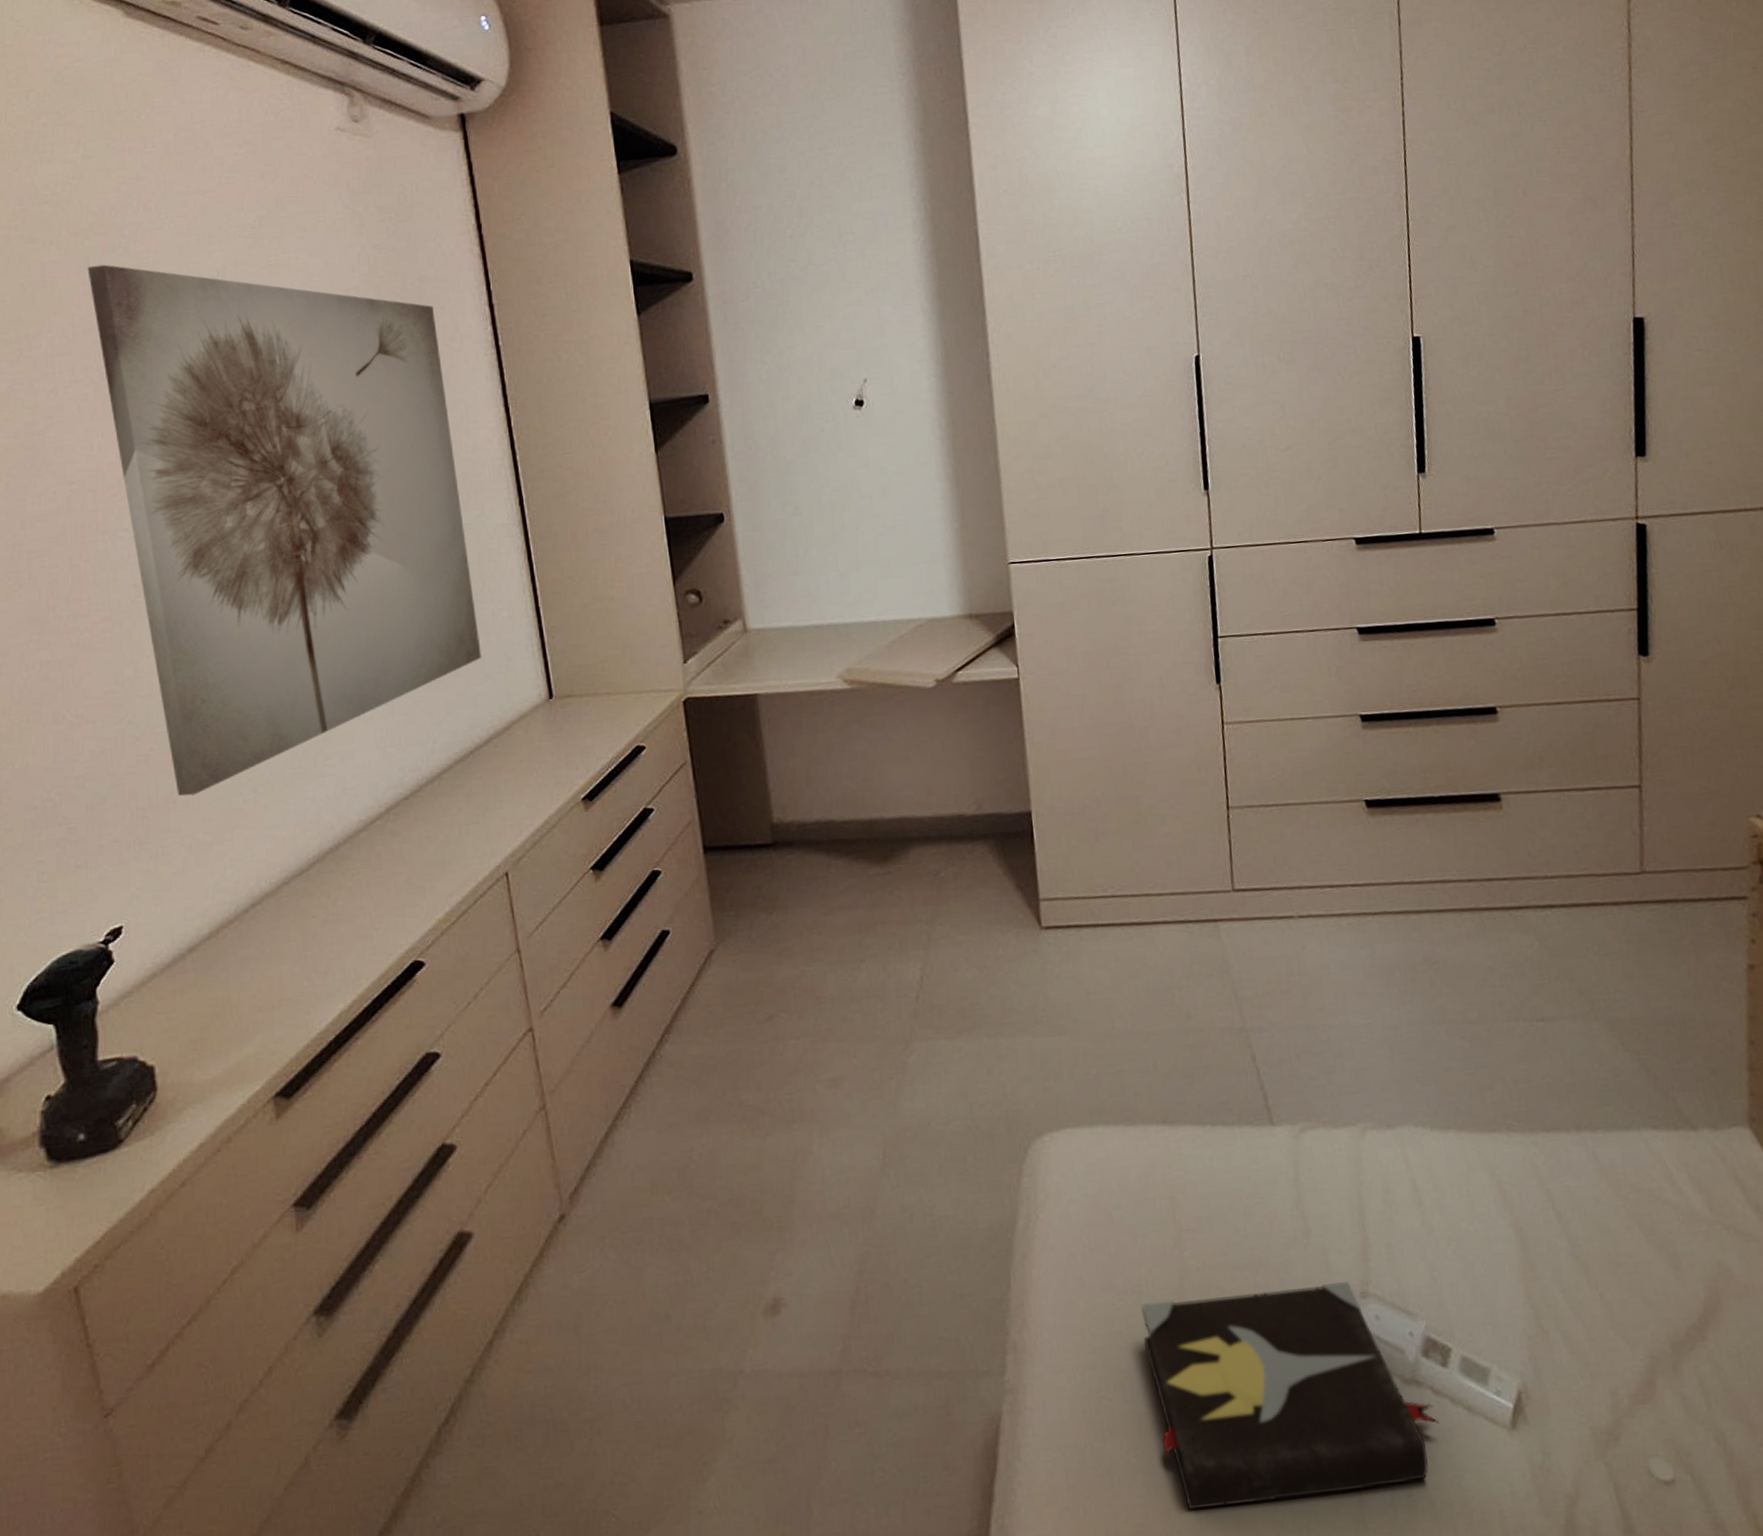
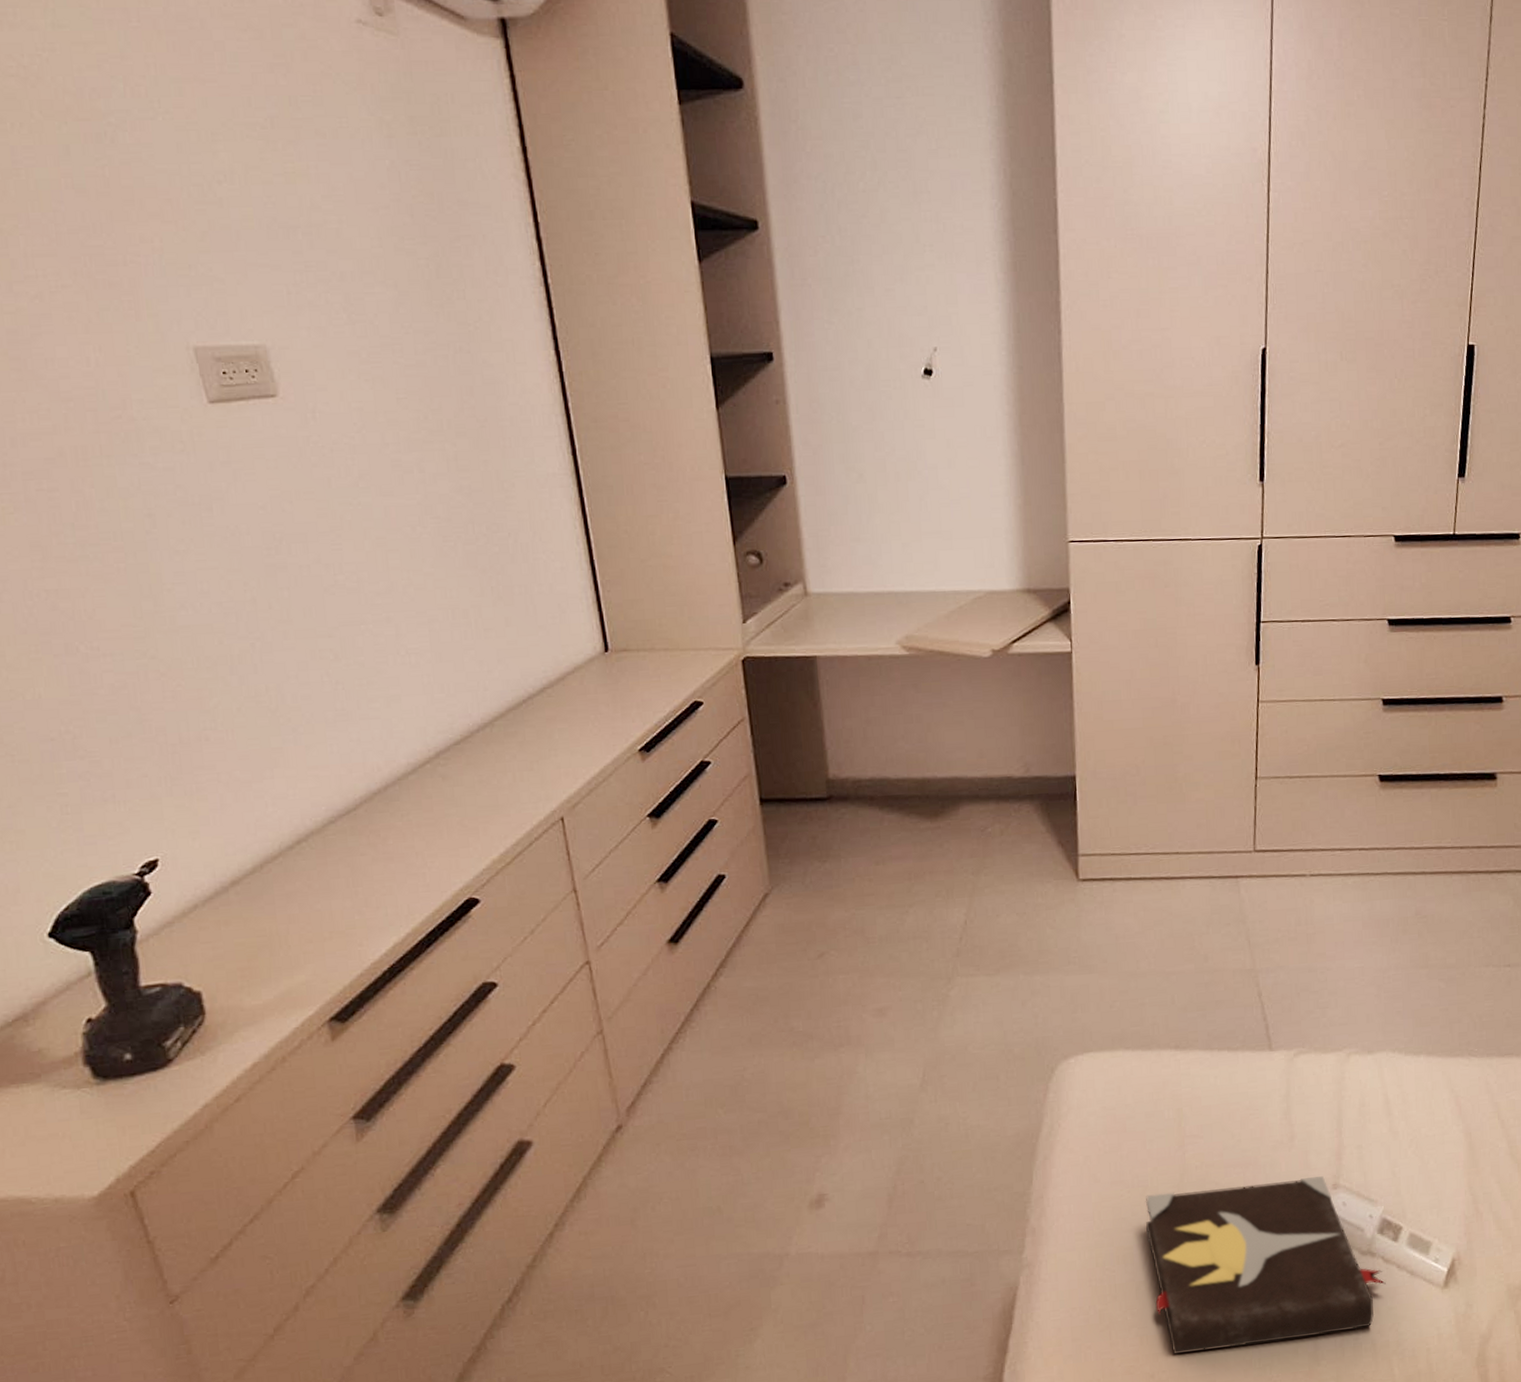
wall art: present [87,264,482,797] -> none [68,155,534,734]

